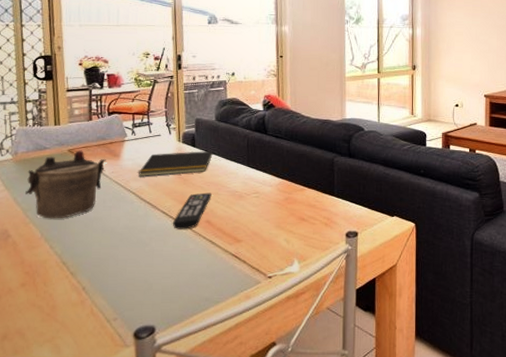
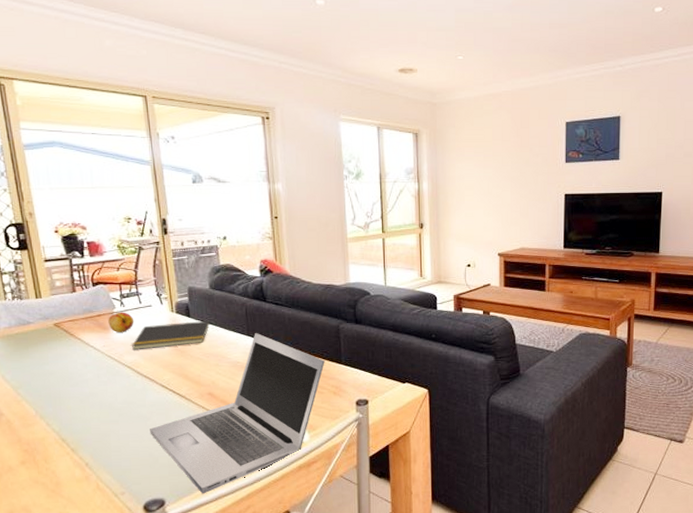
teapot: present [25,150,106,219] -> none [13,324,96,396]
fruit: none [119,140,143,160] -> present [108,312,134,332]
laptop: none [147,164,318,322] -> present [150,333,325,494]
remote control: present [173,192,212,229] -> none [174,364,212,403]

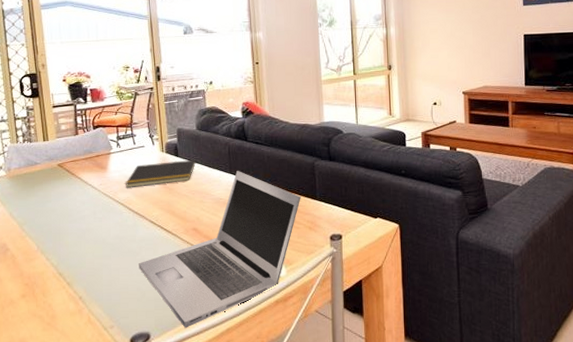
fruit: present [108,312,134,332] -> none [105,152,128,172]

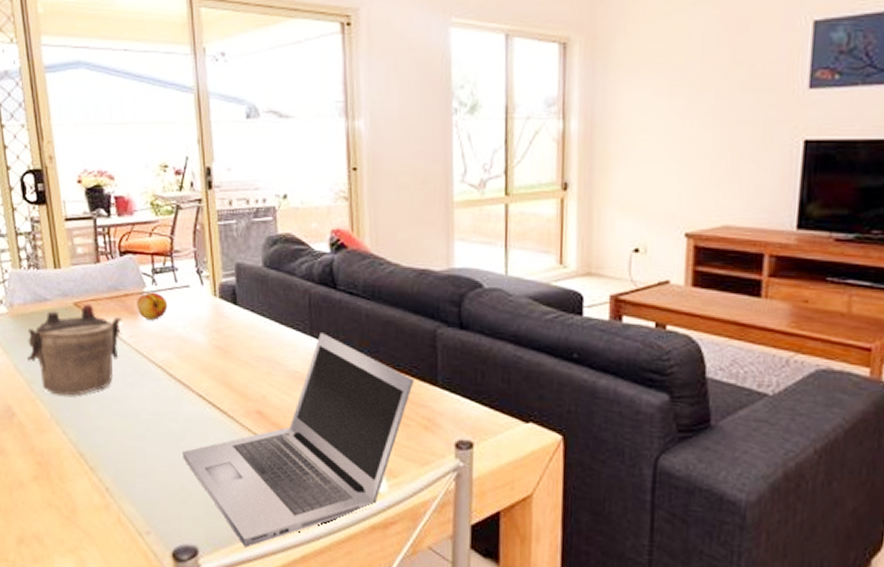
teapot: none [20,164,94,232] -> present [27,304,122,396]
fruit: none [105,152,128,172] -> present [137,292,168,320]
notepad: present [126,159,196,187] -> none [164,310,262,344]

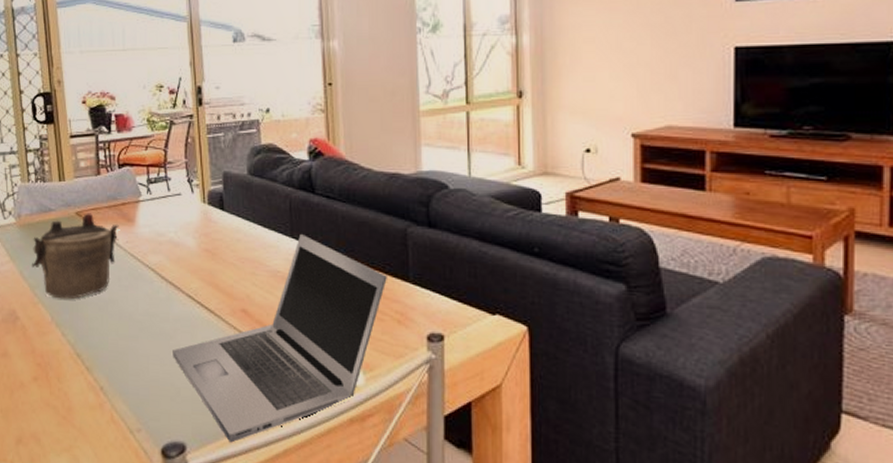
fruit: present [137,292,168,320] -> none [133,200,161,226]

